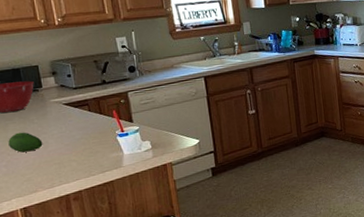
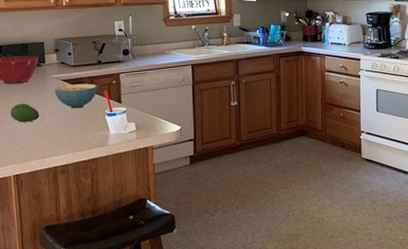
cereal bowl: none [56,105,105,133] -> present [54,83,97,109]

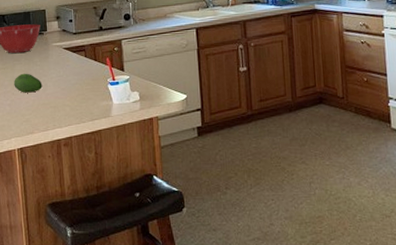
cereal bowl: present [54,83,97,109] -> none [56,51,99,78]

